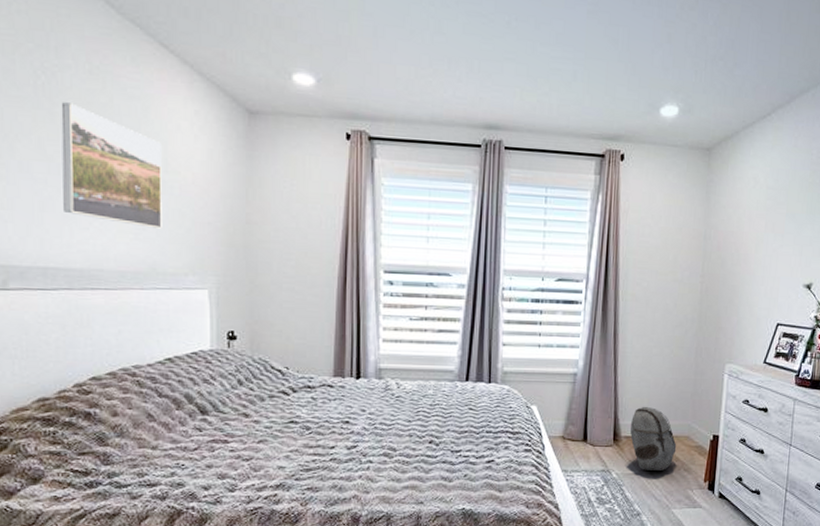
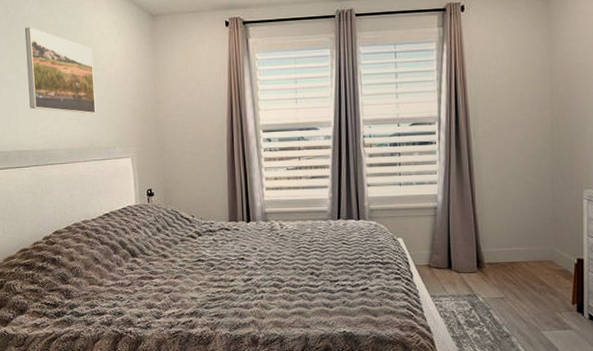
backpack: present [630,406,677,472] -> none [493,234,541,295]

